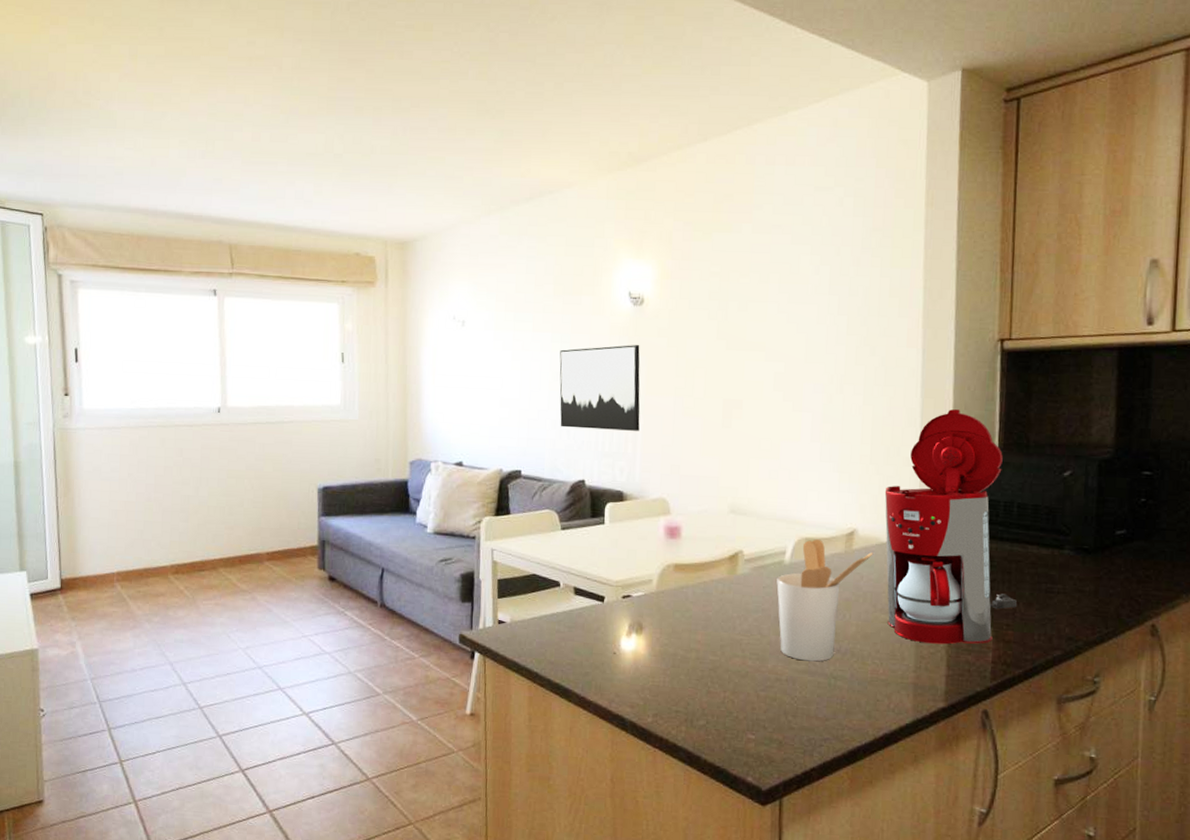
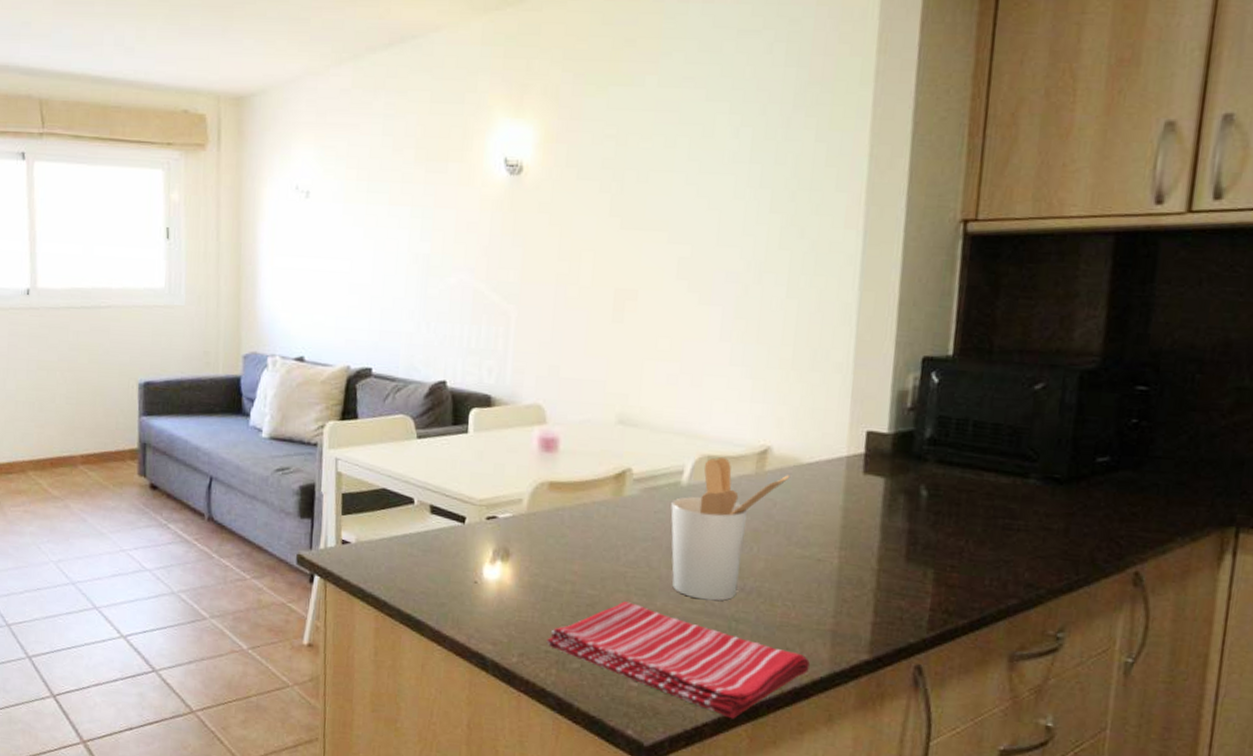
wall art: present [559,345,640,431] -> none [418,222,516,325]
dish towel: none [677,665,897,764] -> present [547,601,810,719]
coffee maker: present [884,409,1017,645] -> none [803,305,966,587]

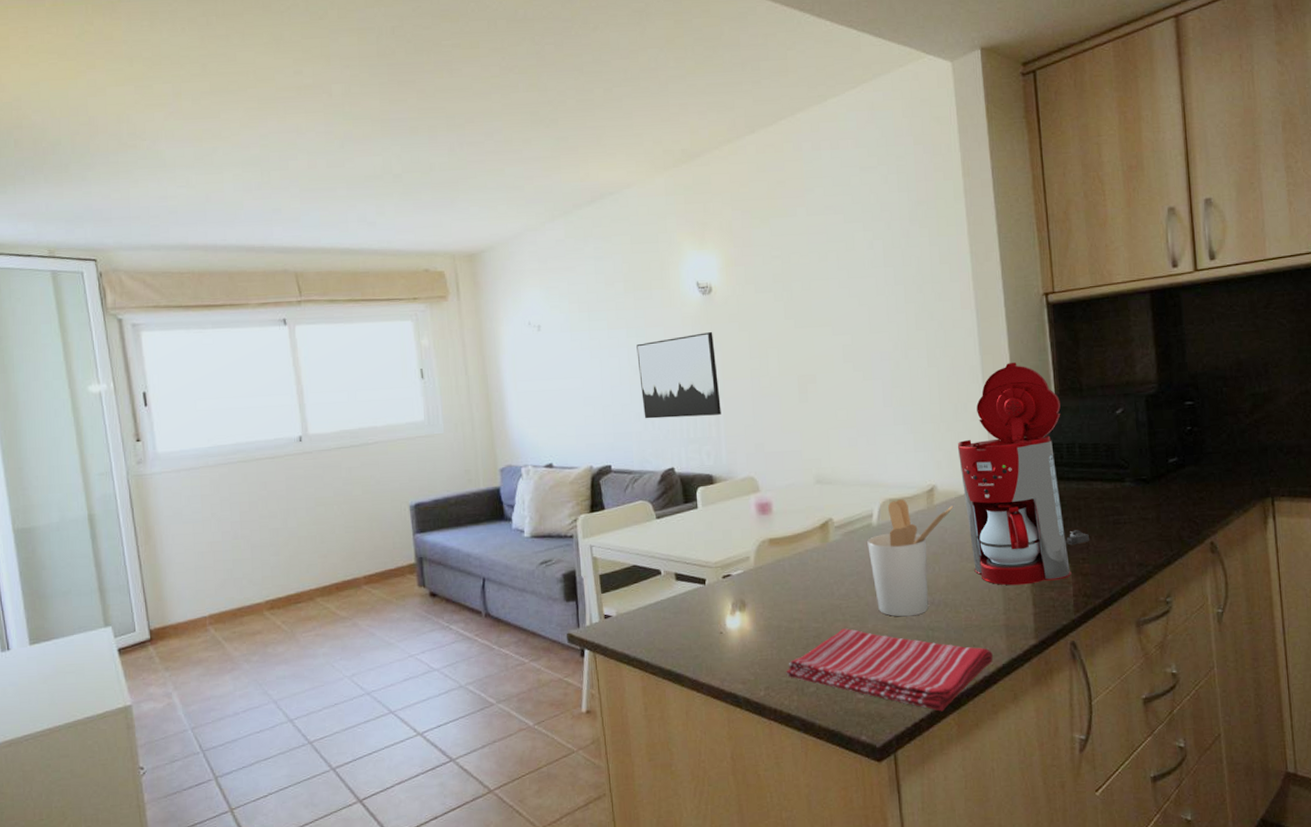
wall art: none [418,222,516,325] -> present [636,332,721,419]
coffee maker: none [803,305,966,587] -> present [957,363,1089,586]

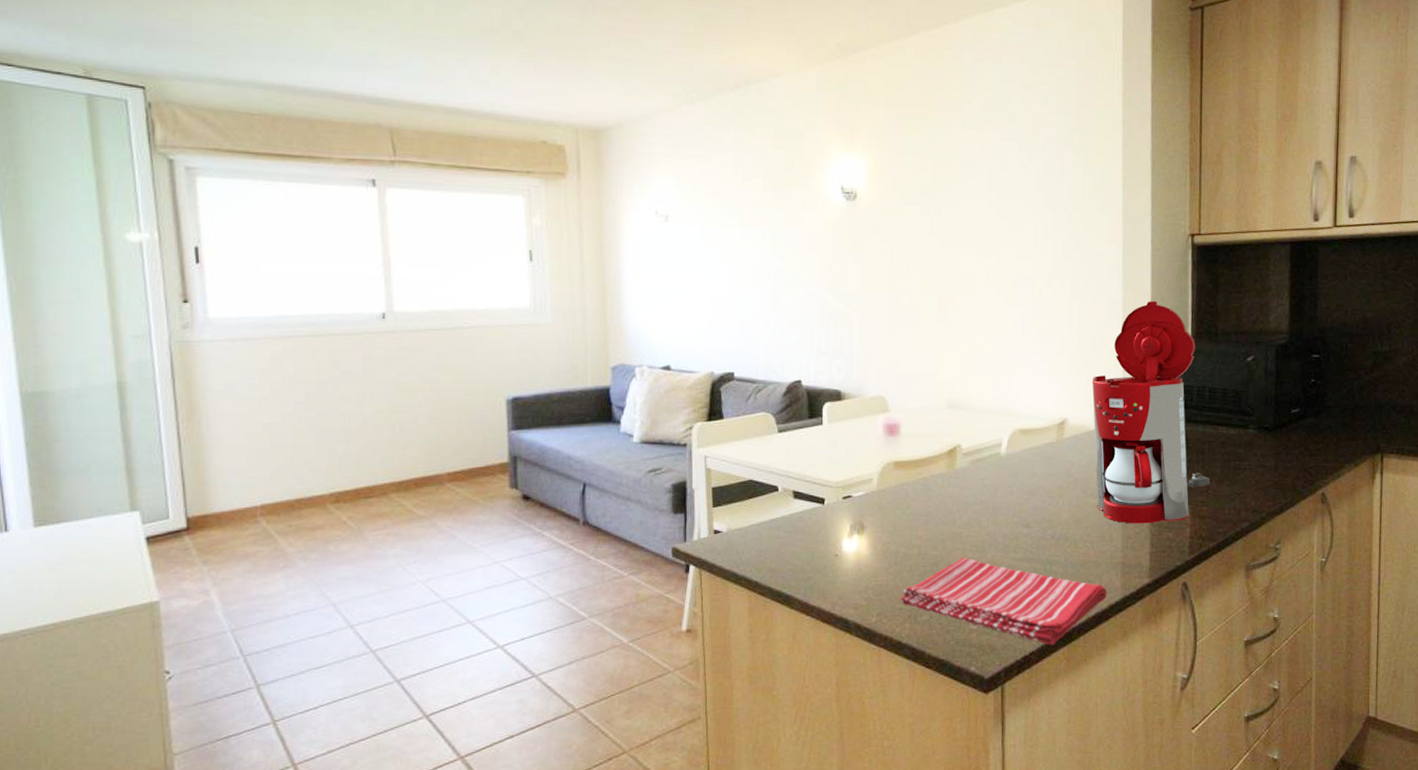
wall art: present [636,332,721,419] -> none [771,240,856,329]
utensil holder: present [867,499,954,617] -> none [994,430,1083,549]

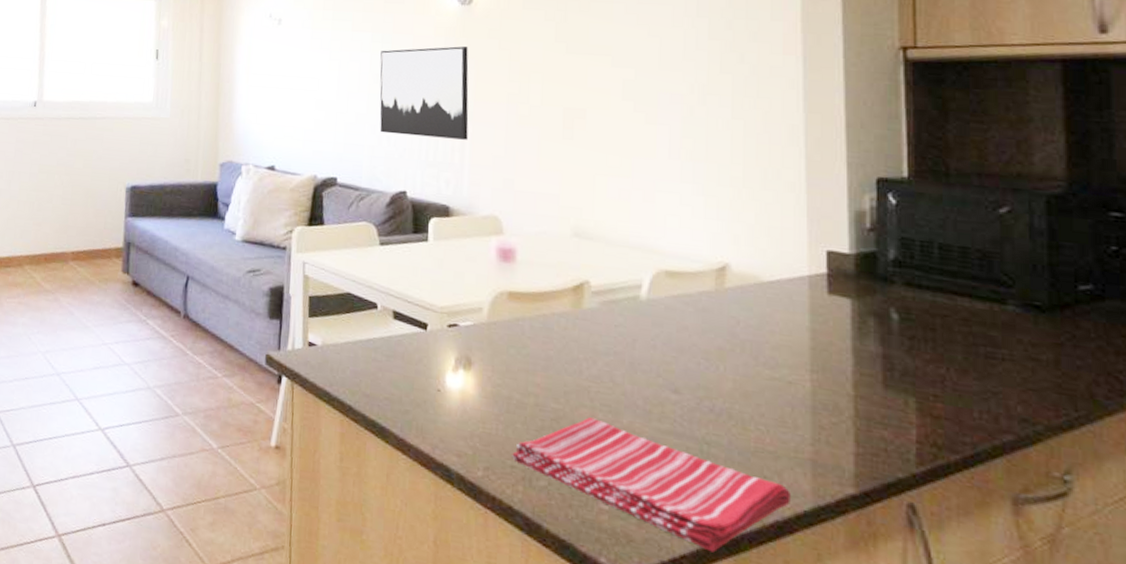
wall art: none [771,240,856,329] -> present [380,46,469,140]
coffee maker: present [1091,301,1210,524] -> none [763,127,946,417]

